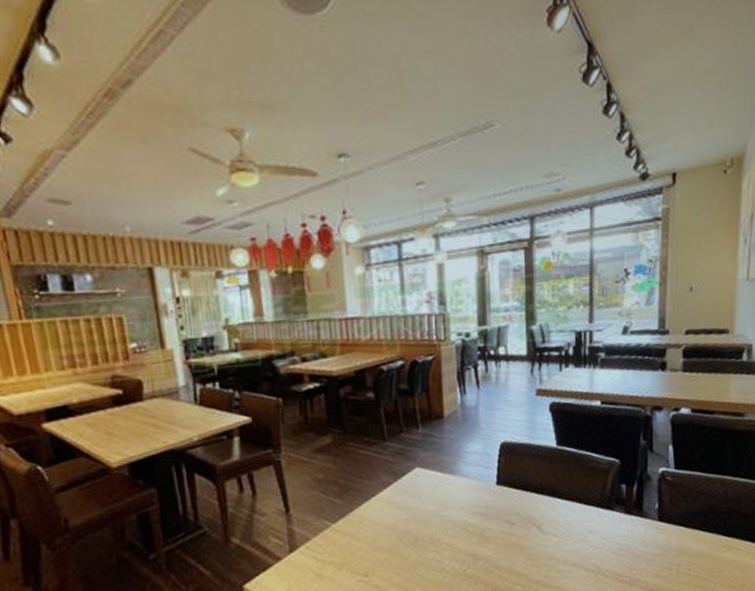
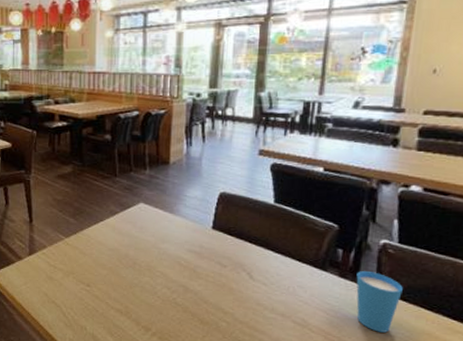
cup: none [641,502,682,564] -> present [356,271,403,333]

